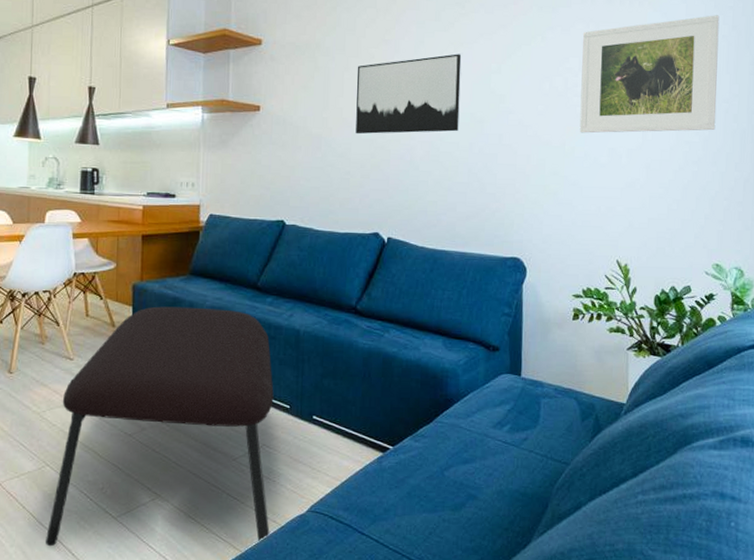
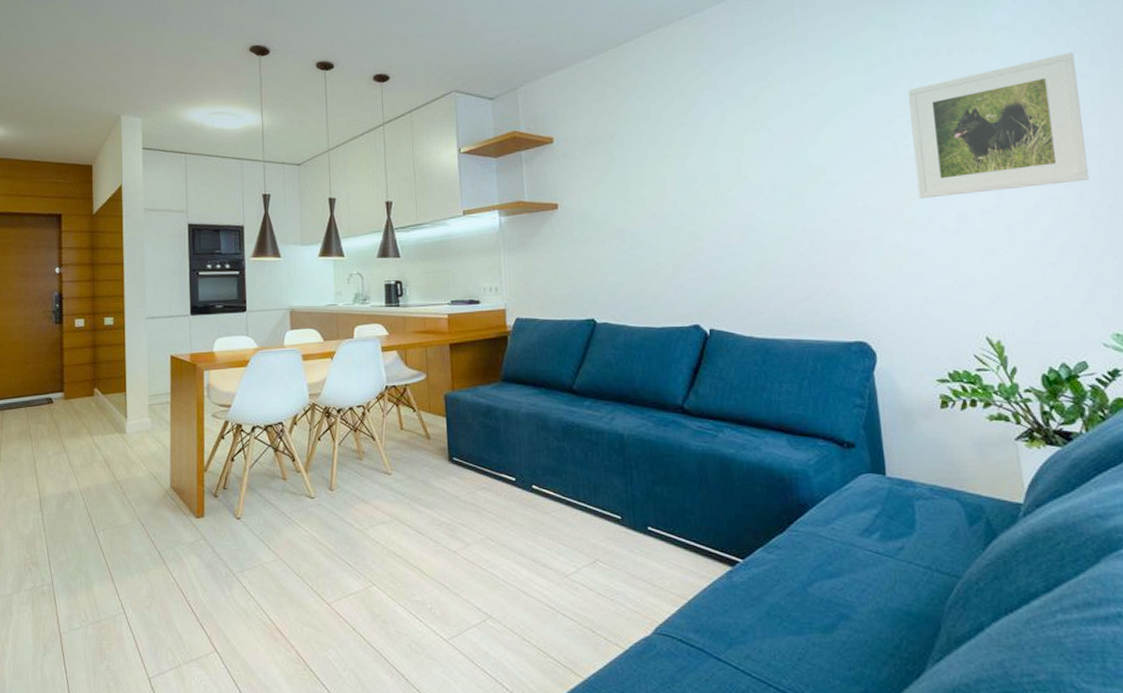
coffee table: present [46,306,274,547] -> none [378,415,613,671]
wall art: present [356,54,462,135] -> none [656,128,776,223]

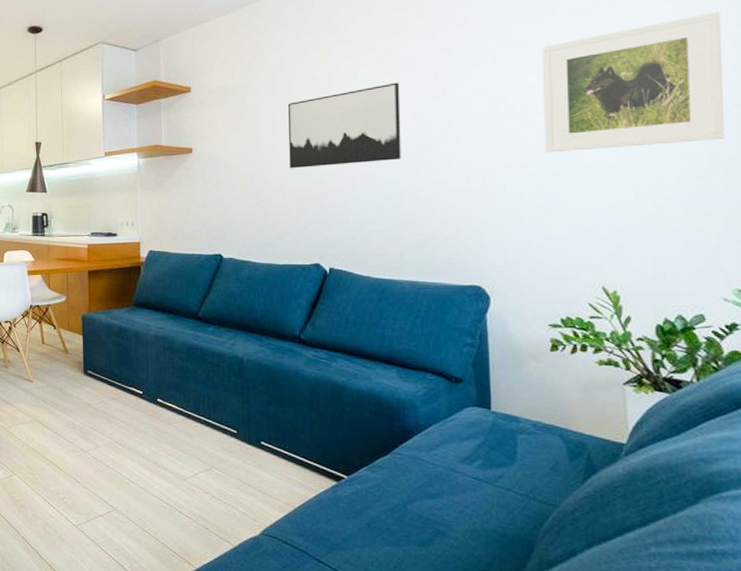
wall art: none [656,128,776,223] -> present [287,82,401,169]

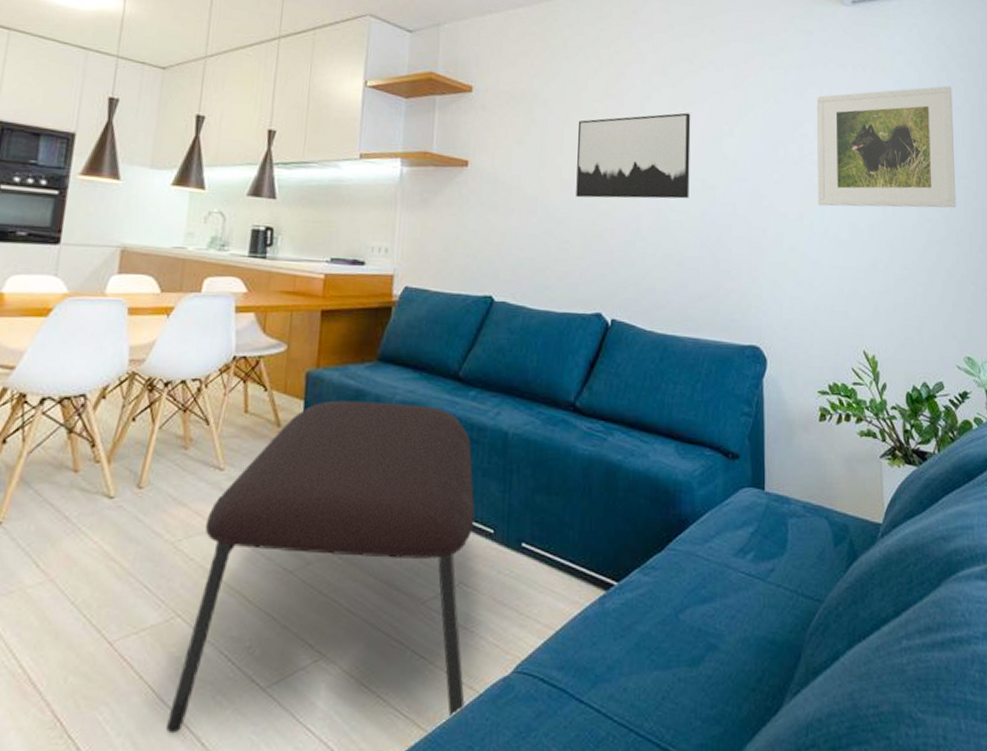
coffee table: none [16,335,223,559] -> present [166,400,475,734]

